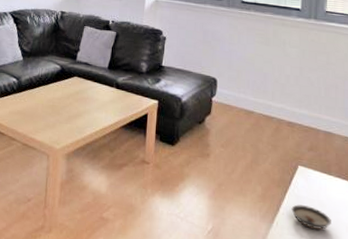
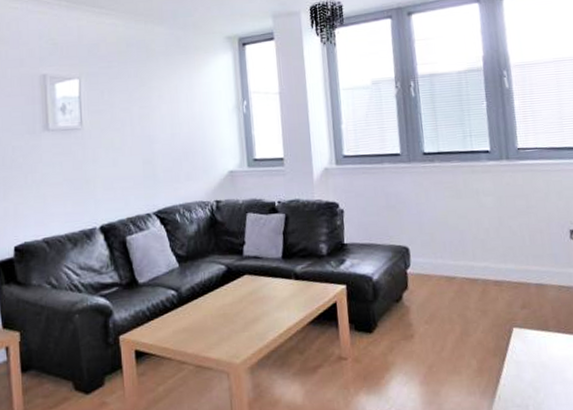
saucer: present [291,204,331,230] -> none [512,370,558,395]

